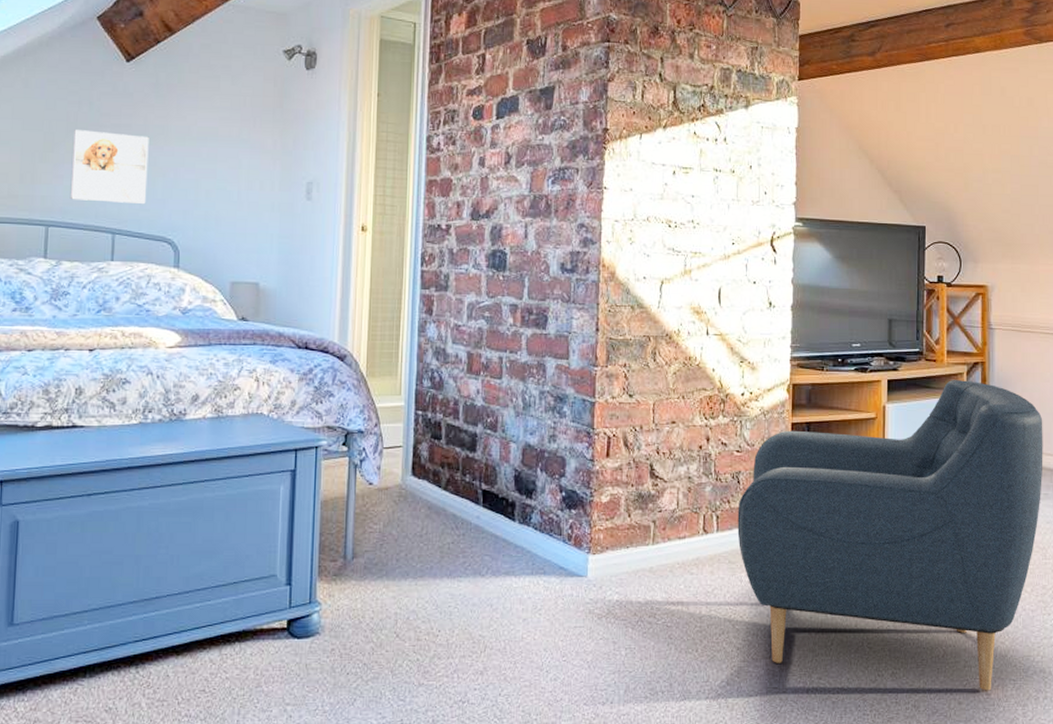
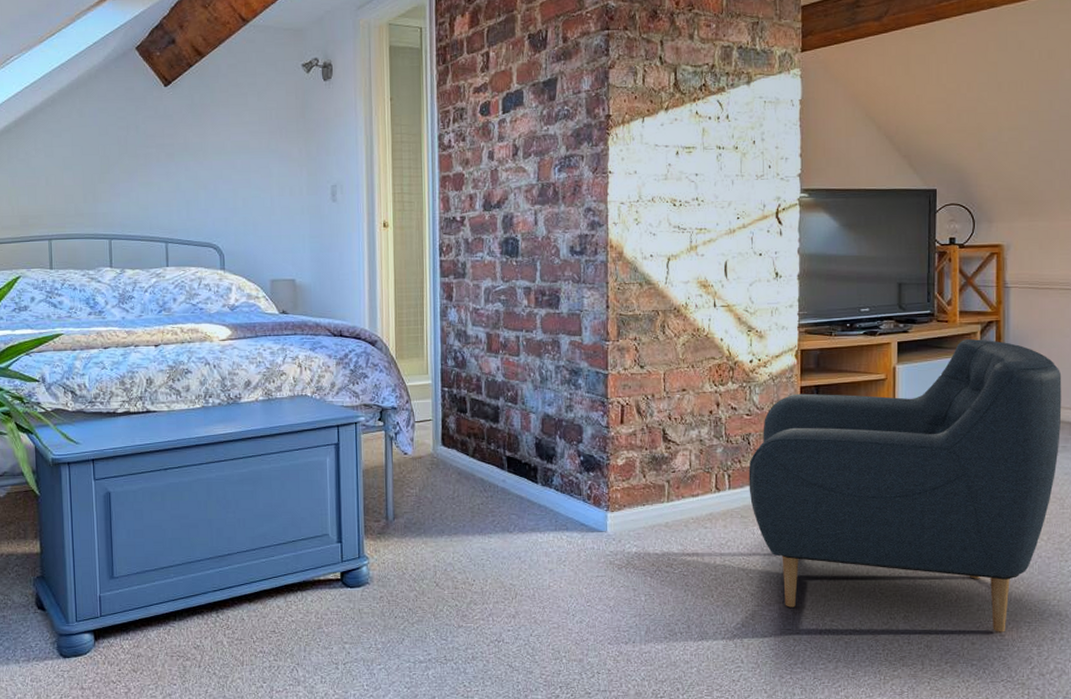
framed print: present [70,130,149,205] -> none [125,151,192,215]

